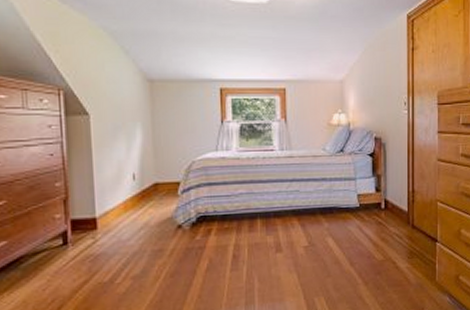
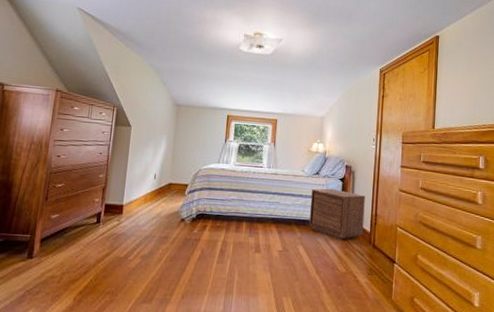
nightstand: none [336,166,400,225] -> present [308,188,365,240]

